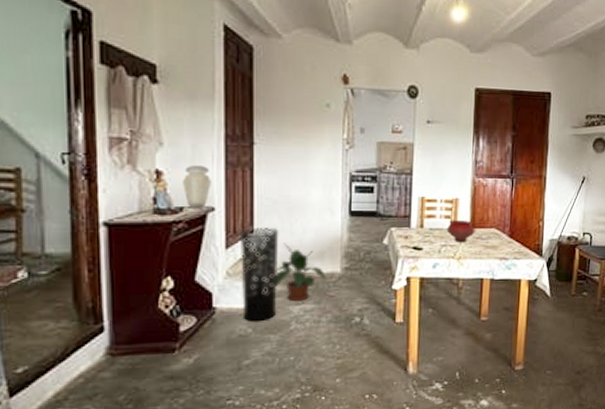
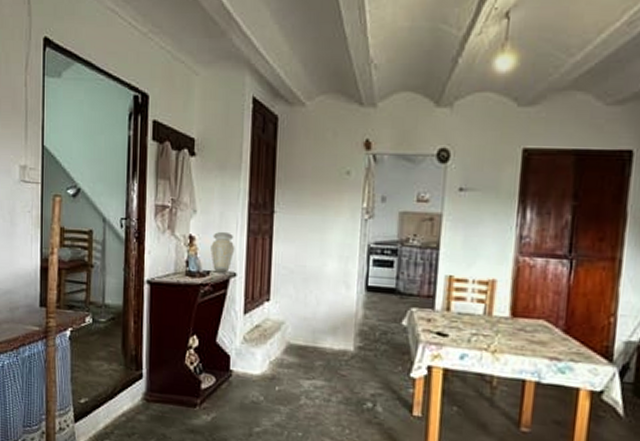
umbrella stand: present [241,227,279,322] -> none [255,295,294,392]
potted plant: present [276,243,326,302] -> none [288,314,339,377]
bowl: present [446,220,475,242] -> none [479,305,517,333]

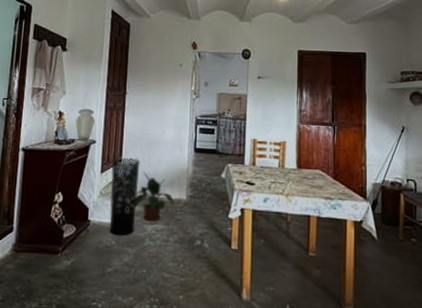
umbrella stand: none [255,295,294,392] -> present [109,157,140,236]
potted plant: none [288,314,339,377] -> present [135,171,175,222]

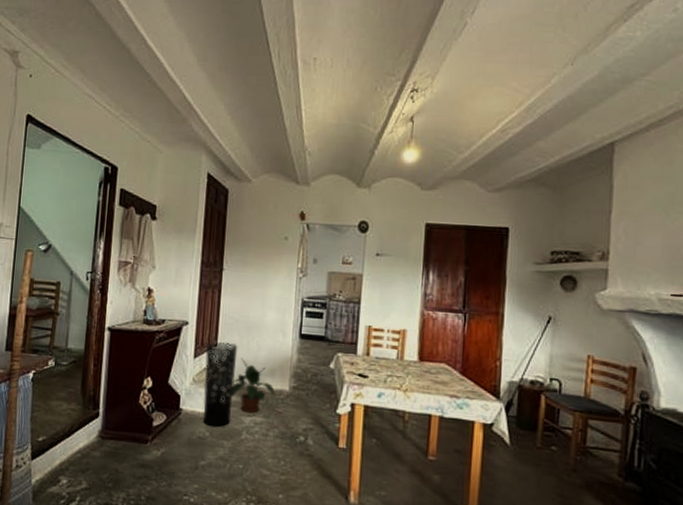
vase: present [76,108,96,142] -> none [166,285,188,323]

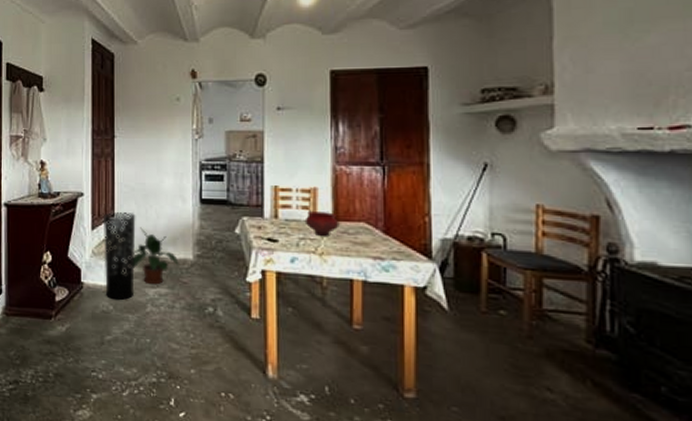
bowl: none [393,351,424,374] -> present [304,211,340,236]

